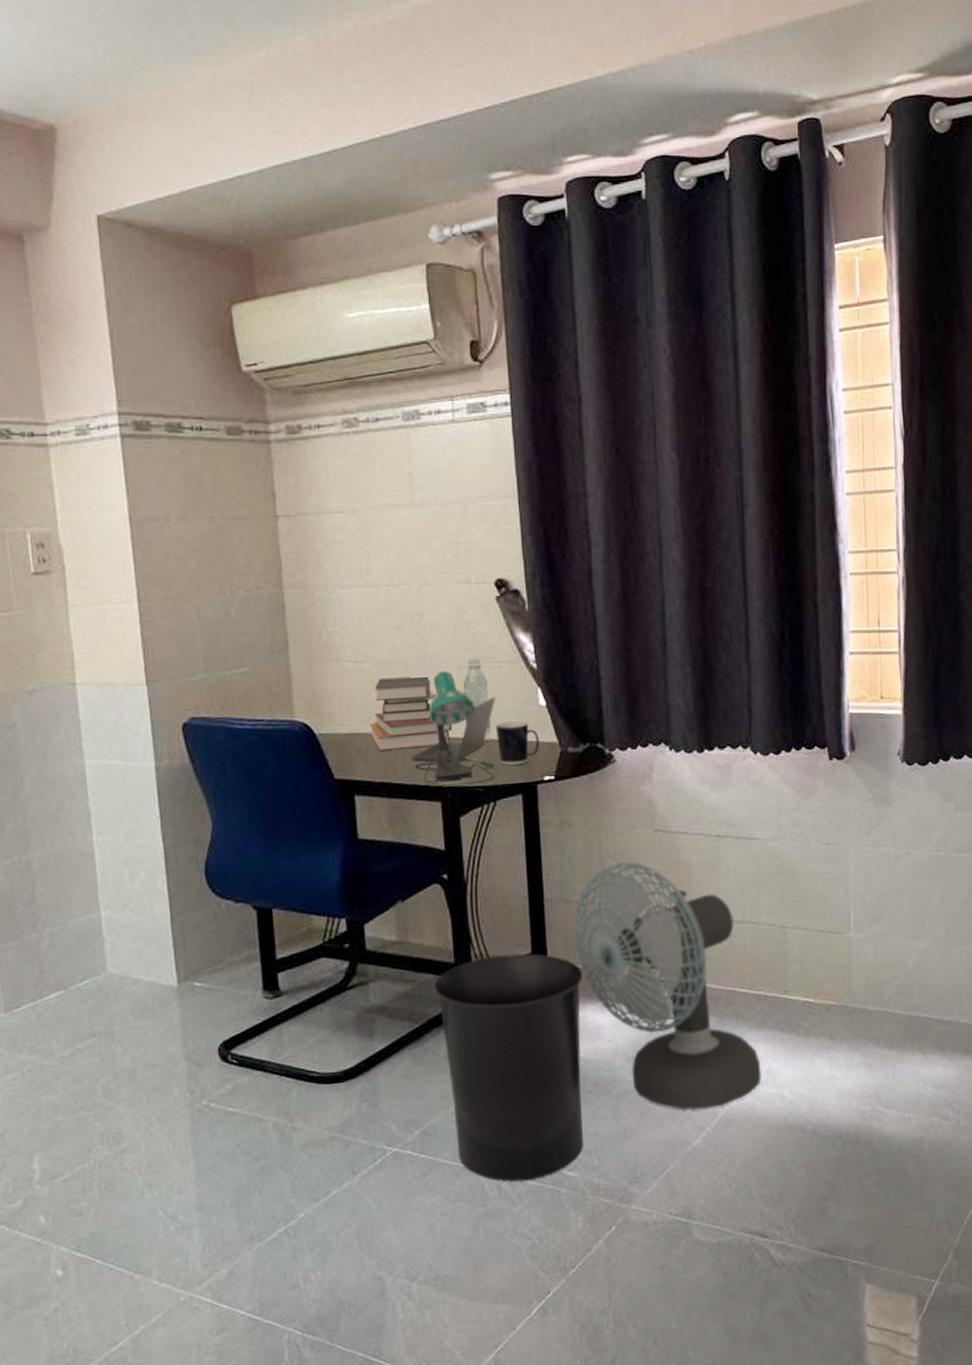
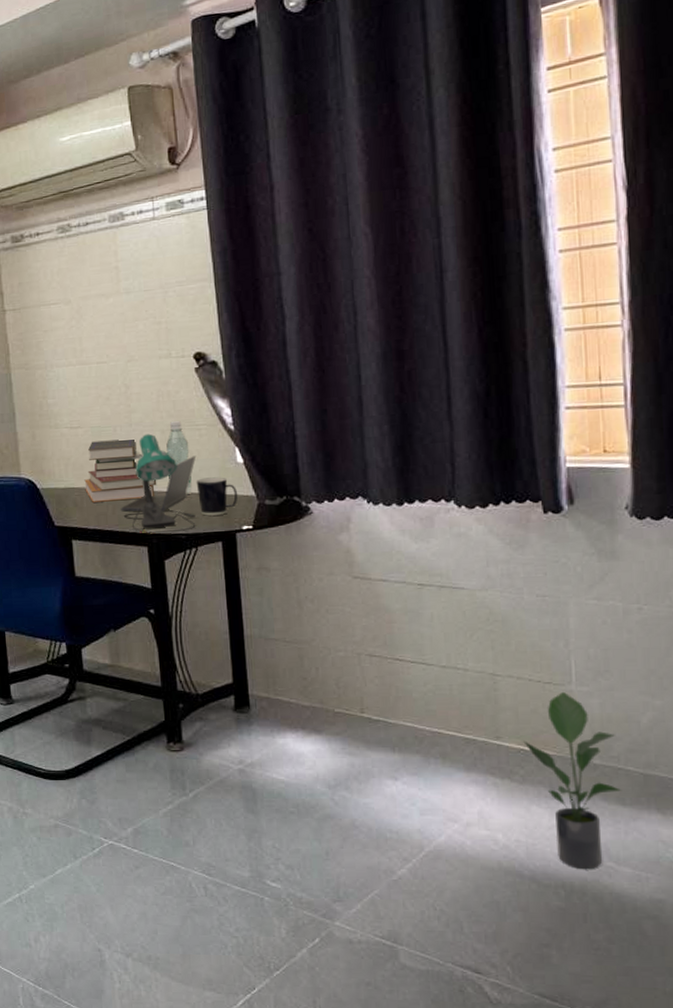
waste bin: present [435,953,583,1181] -> none [144,682,286,885]
electric fan: present [574,862,762,1111] -> none [273,605,472,842]
potted plant: none [808,939,890,1117] -> present [523,691,621,869]

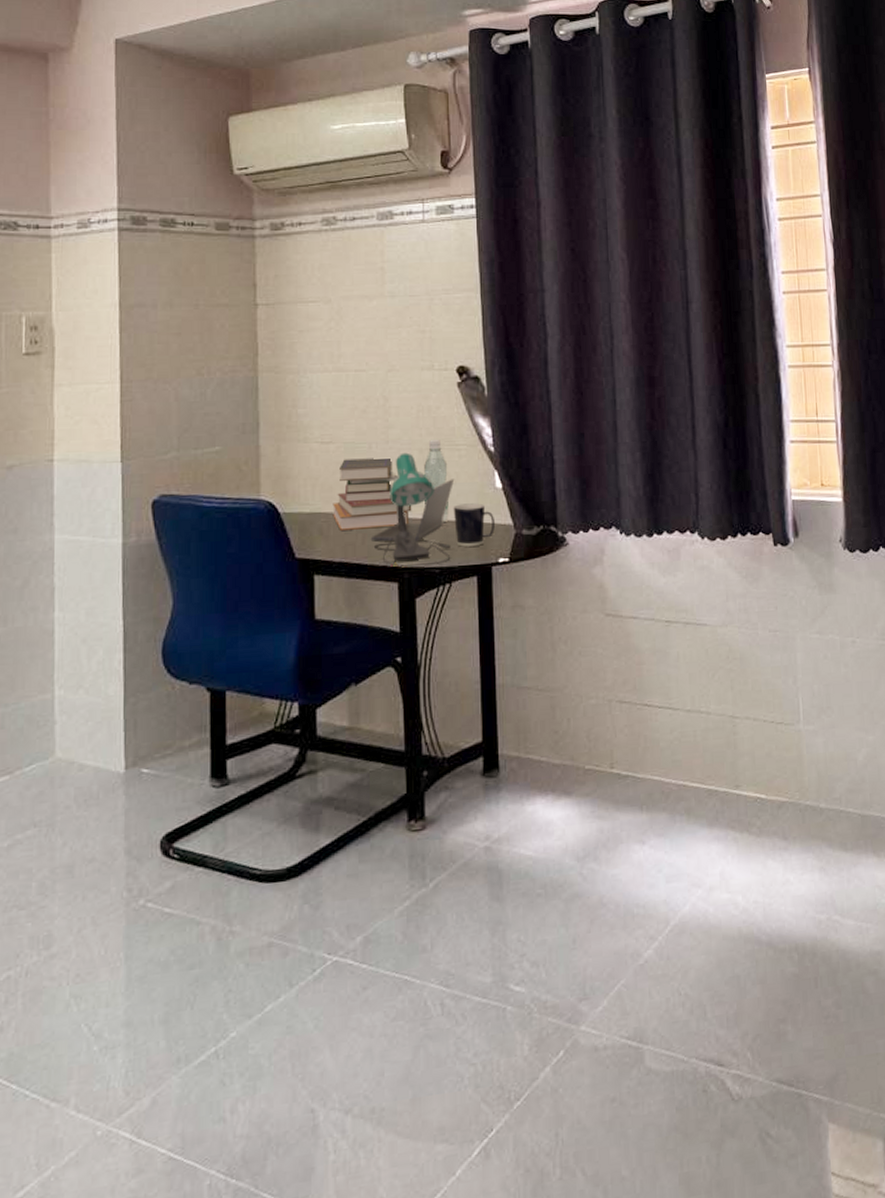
potted plant: present [523,691,621,869] -> none [759,731,843,927]

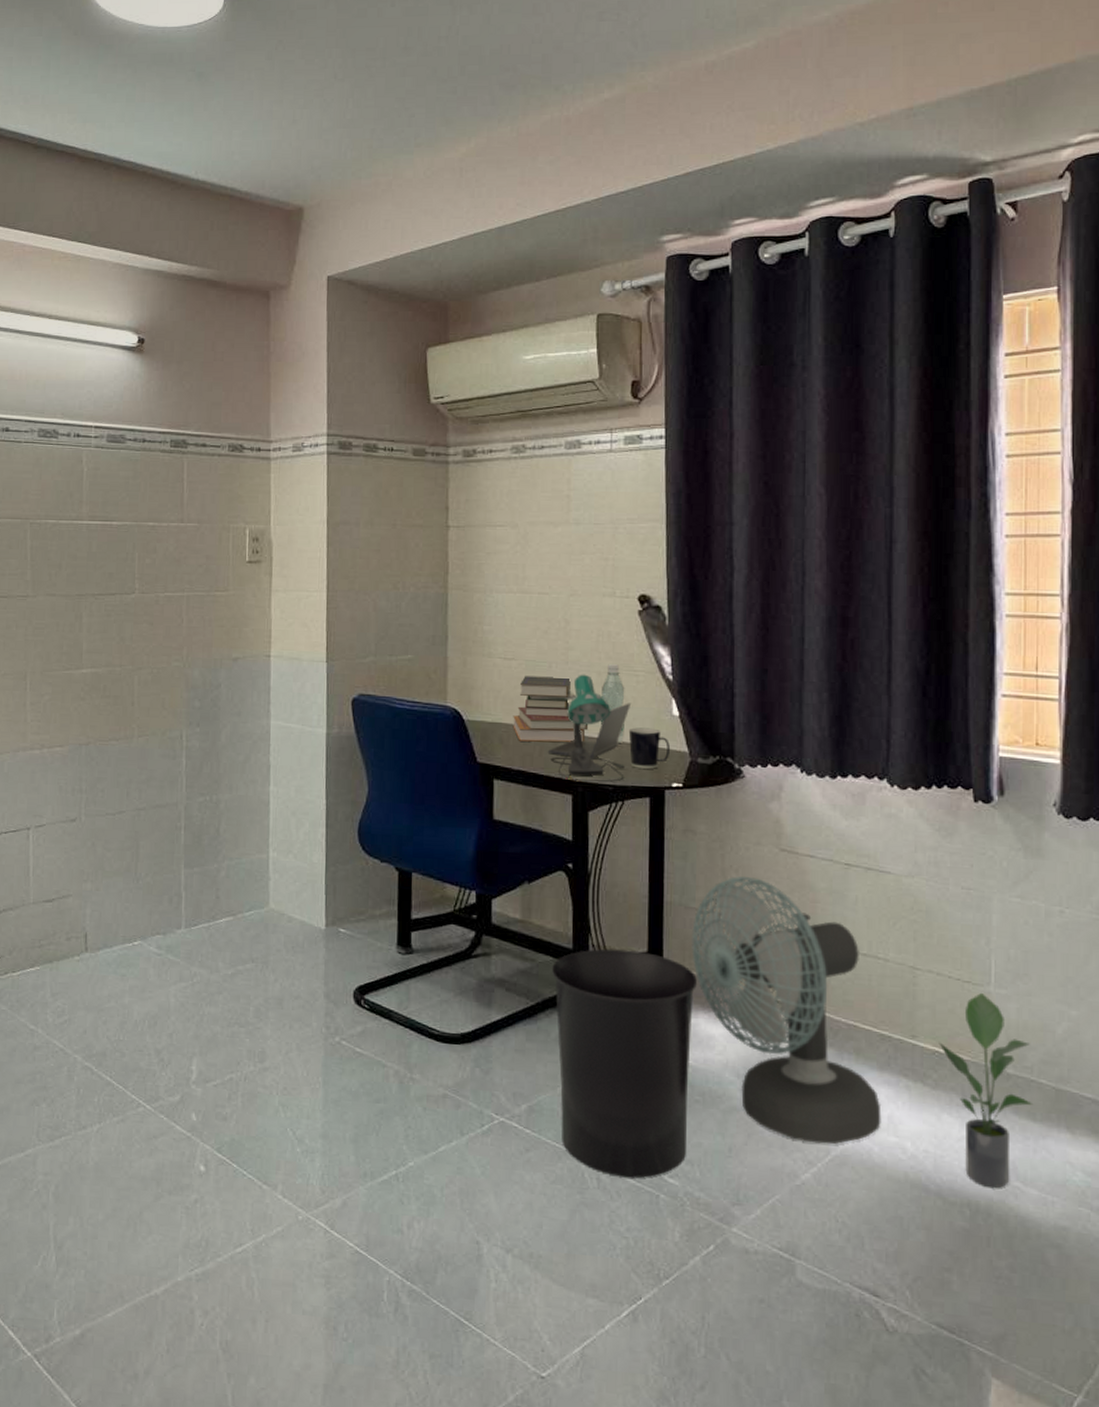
waste bin: none [384,742,533,996] -> present [552,948,697,1178]
electric fan: none [525,647,714,917] -> present [691,876,882,1144]
potted plant: none [759,731,843,927] -> present [938,992,1032,1188]

